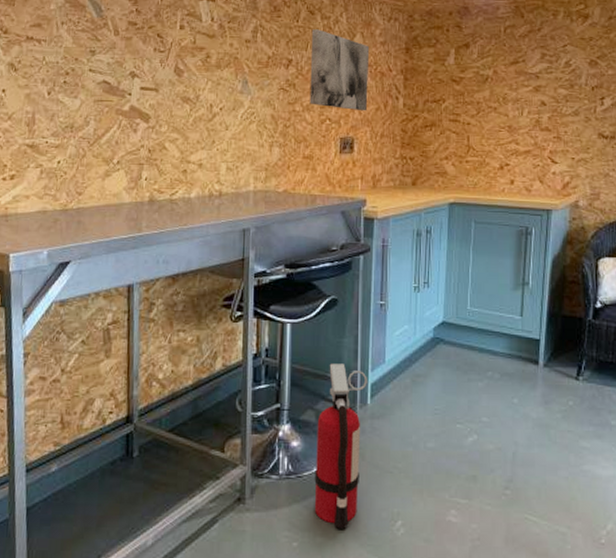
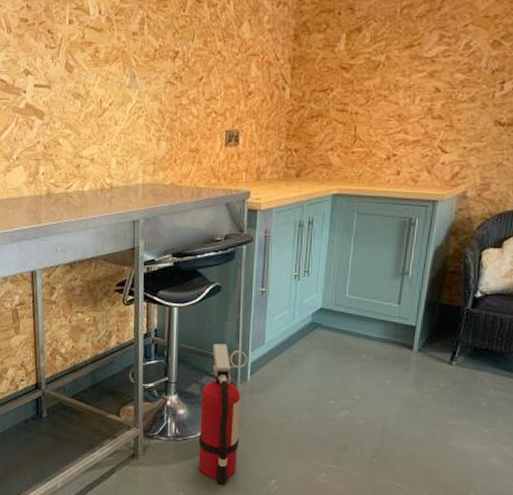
wall art: present [309,29,370,111] -> none [196,18,257,103]

